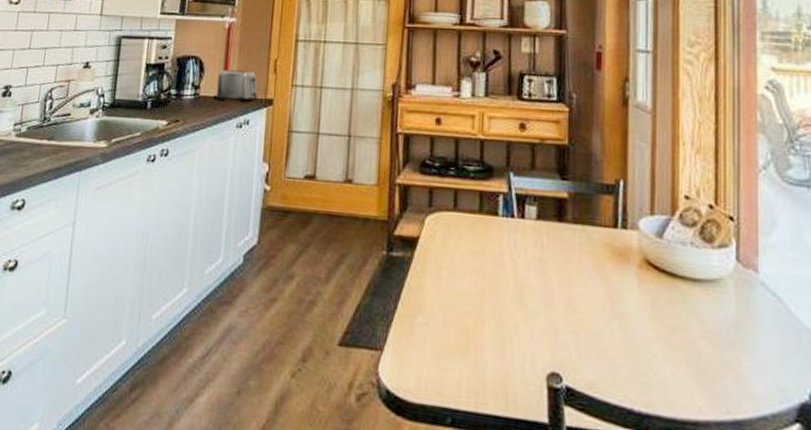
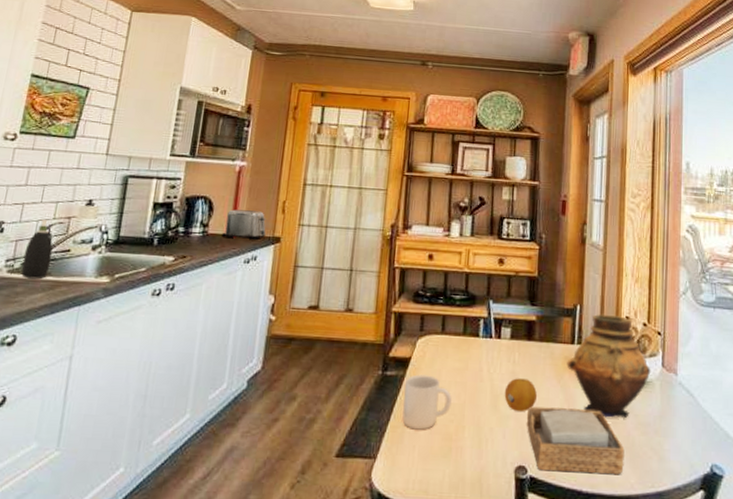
soap dispenser: none [27,82,55,144] -> present [21,218,53,280]
mug: none [411,257,468,322] -> present [402,374,452,431]
fruit: none [531,266,571,307] -> present [504,378,537,411]
napkin holder: none [559,301,688,395] -> present [526,406,625,475]
vase: none [608,192,722,323] -> present [566,314,651,418]

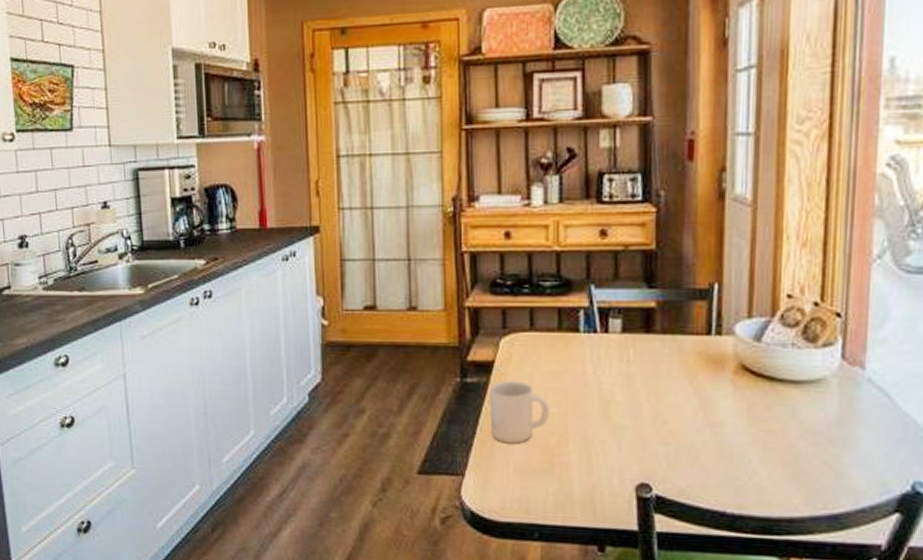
soap dispenser: present [21,218,53,280] -> none [53,228,82,296]
toaster: present [222,209,266,239] -> none [252,196,301,233]
fruit: present [504,378,537,411] -> none [617,380,661,420]
napkin holder: present [526,406,625,475] -> none [648,414,785,495]
vase: present [566,314,651,418] -> none [701,293,825,426]

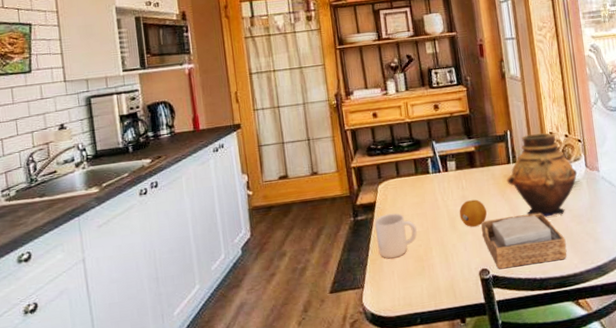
fruit: none [617,380,661,420] -> present [459,199,487,227]
napkin holder: none [648,414,785,495] -> present [480,213,567,270]
vase: none [701,293,825,426] -> present [506,132,578,218]

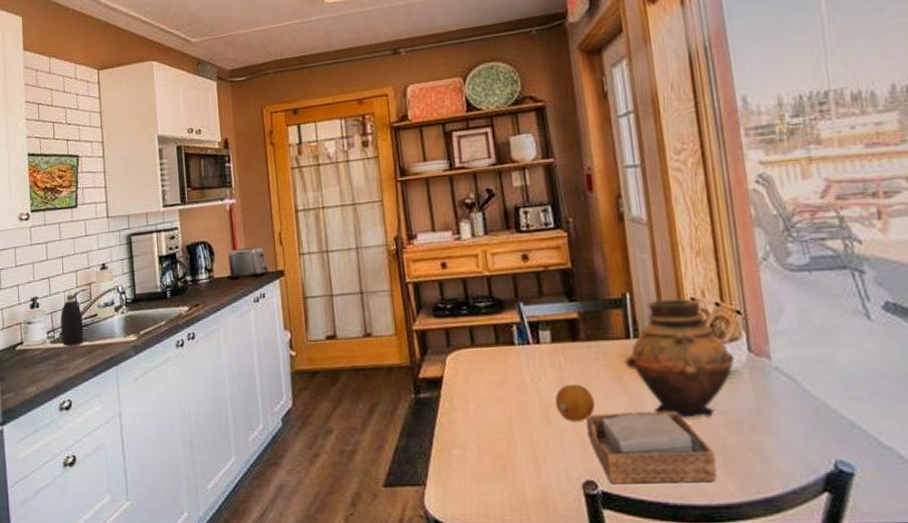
soap dispenser: none [15,148,43,203] -> present [60,288,84,347]
toaster: none [188,105,227,134] -> present [227,247,269,280]
mug: present [375,212,417,260] -> none [442,393,497,453]

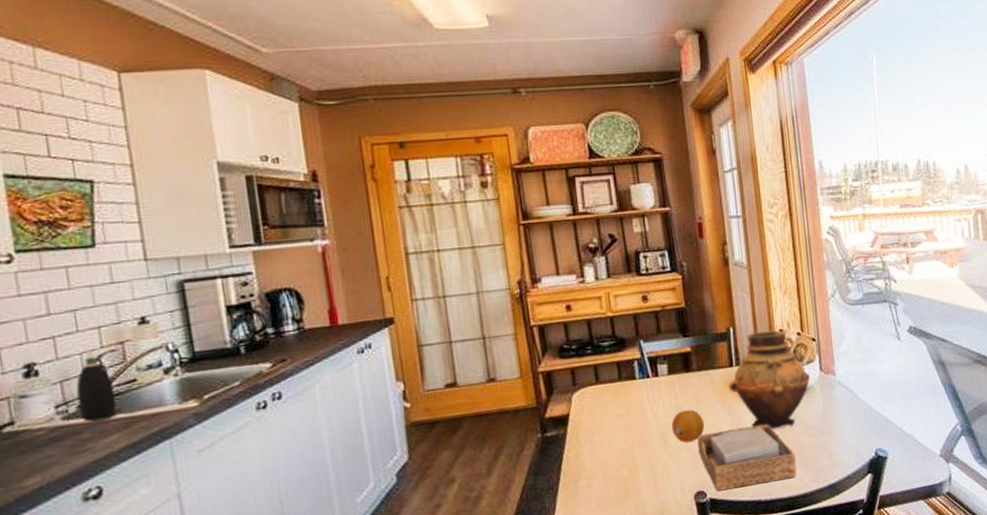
toaster: present [227,247,269,280] -> none [322,293,375,331]

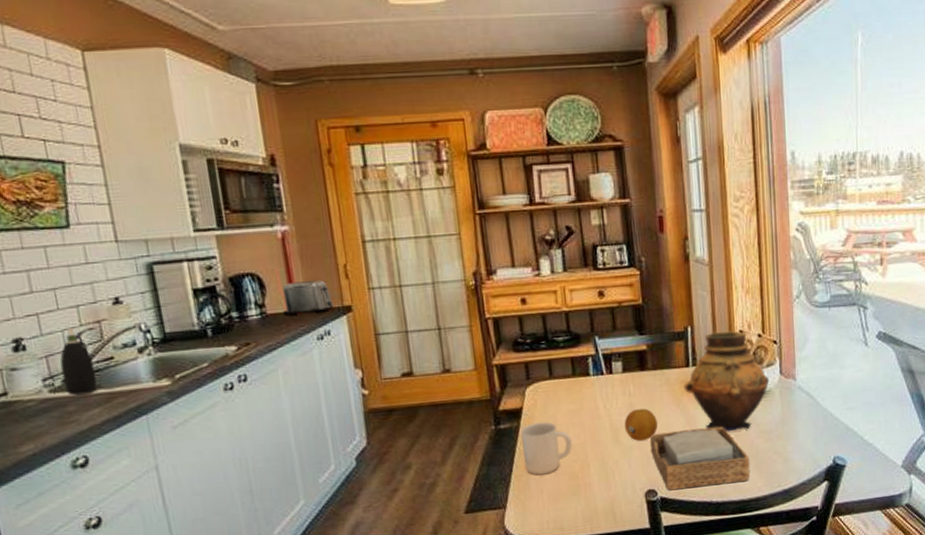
toaster: none [322,293,375,331] -> present [283,280,334,316]
mug: none [568,426,620,484] -> present [521,421,572,476]

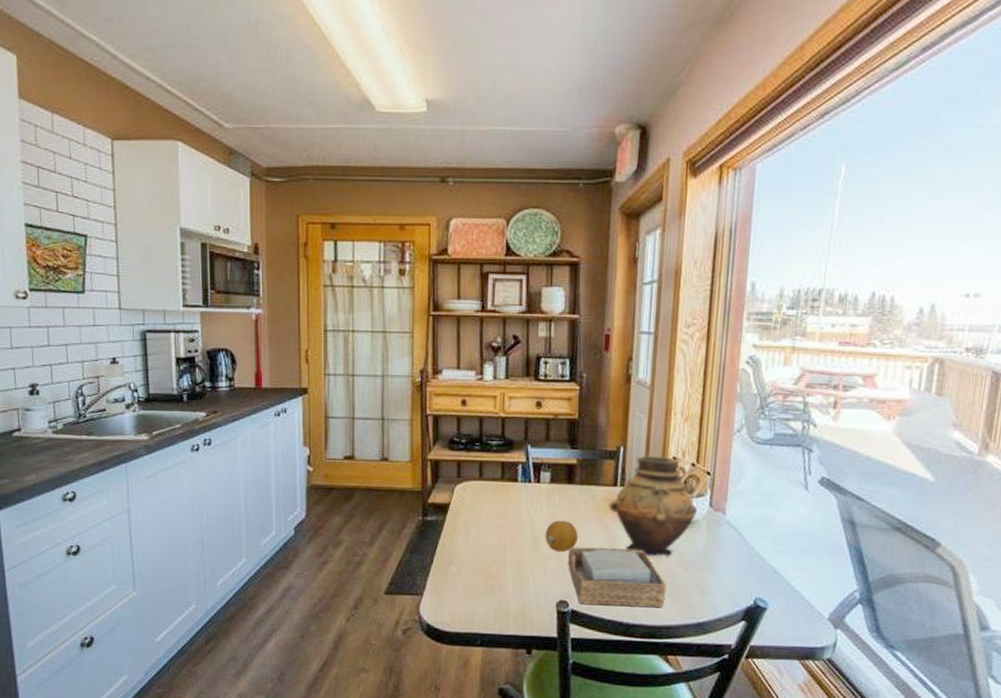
soap dispenser: present [60,327,98,396] -> none [63,379,91,439]
toaster: present [283,280,334,316] -> none [249,361,292,392]
mug: present [521,421,572,476] -> none [444,519,492,571]

